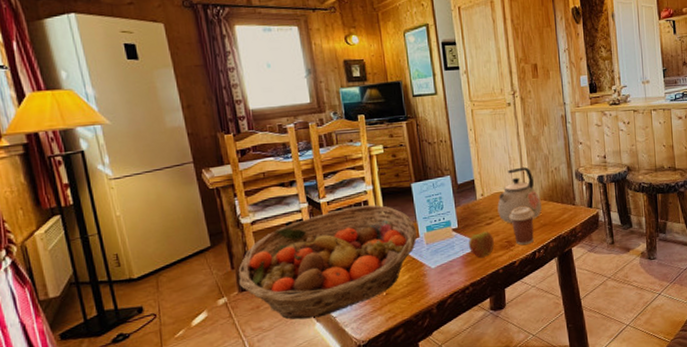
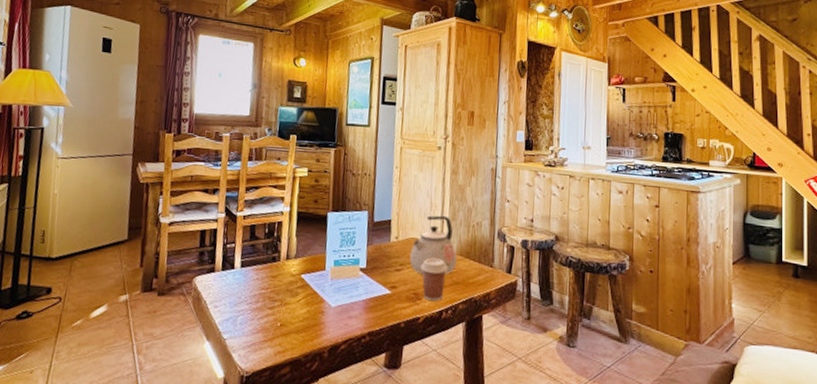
fruit basket: present [238,204,418,320] -> none [143,225,325,336]
apple: present [468,231,494,258] -> none [373,277,401,306]

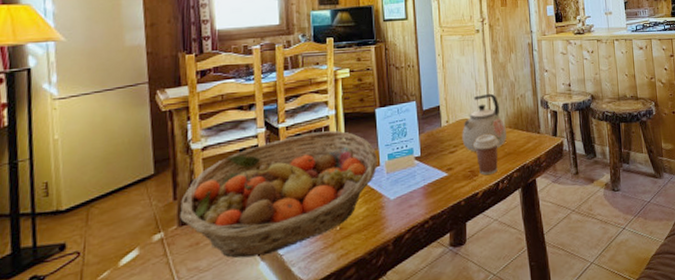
fruit basket: none [143,225,325,336] -> present [180,130,378,259]

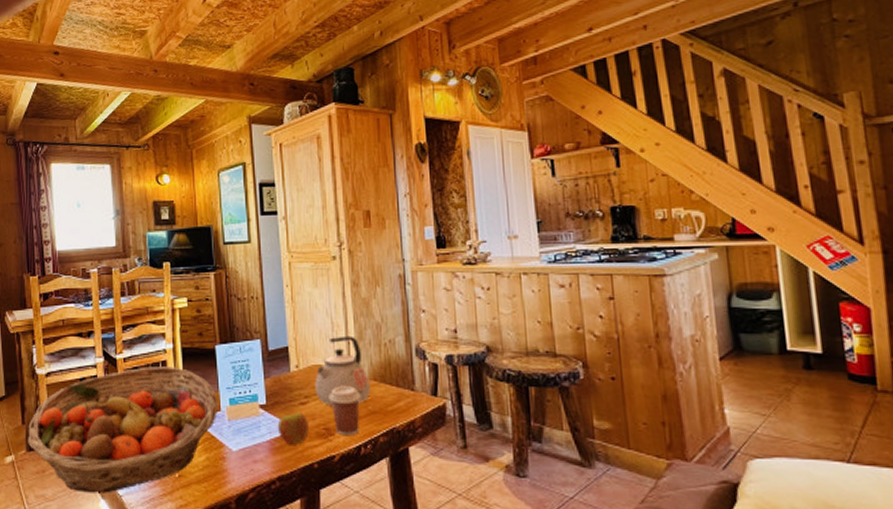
apple: none [430,160,457,188] -> present [277,412,309,445]

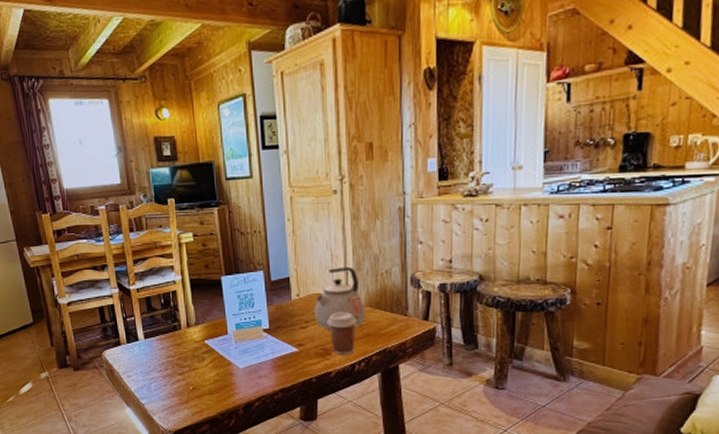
fruit basket: present [28,367,219,493] -> none [57,296,226,402]
apple: present [277,412,309,445] -> none [279,335,308,363]

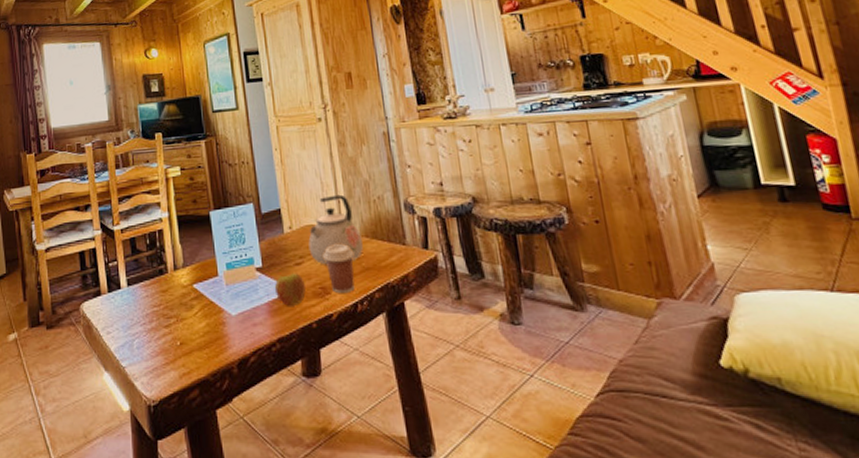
apple: none [279,335,308,363] -> present [274,273,306,306]

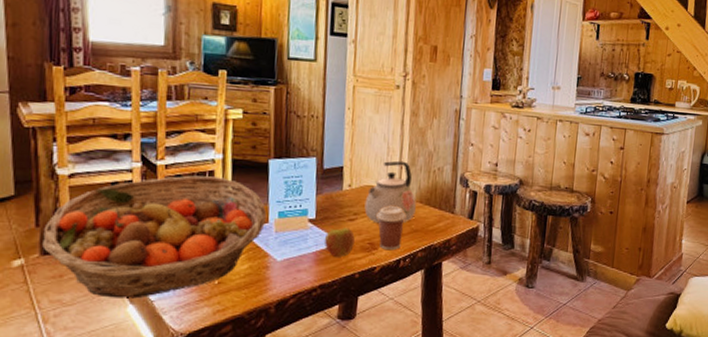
fruit basket: none [30,235,217,367] -> present [42,175,267,299]

